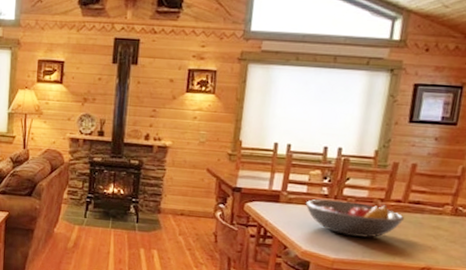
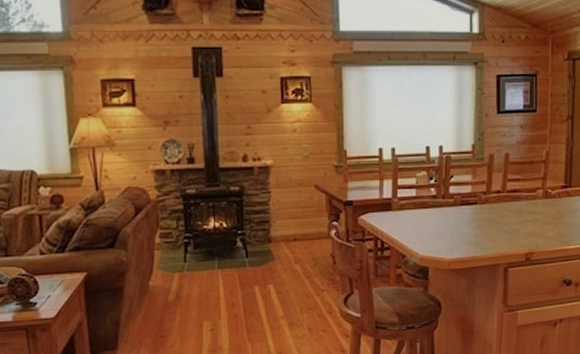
fruit bowl: present [305,199,405,238] -> none [416,198,506,235]

